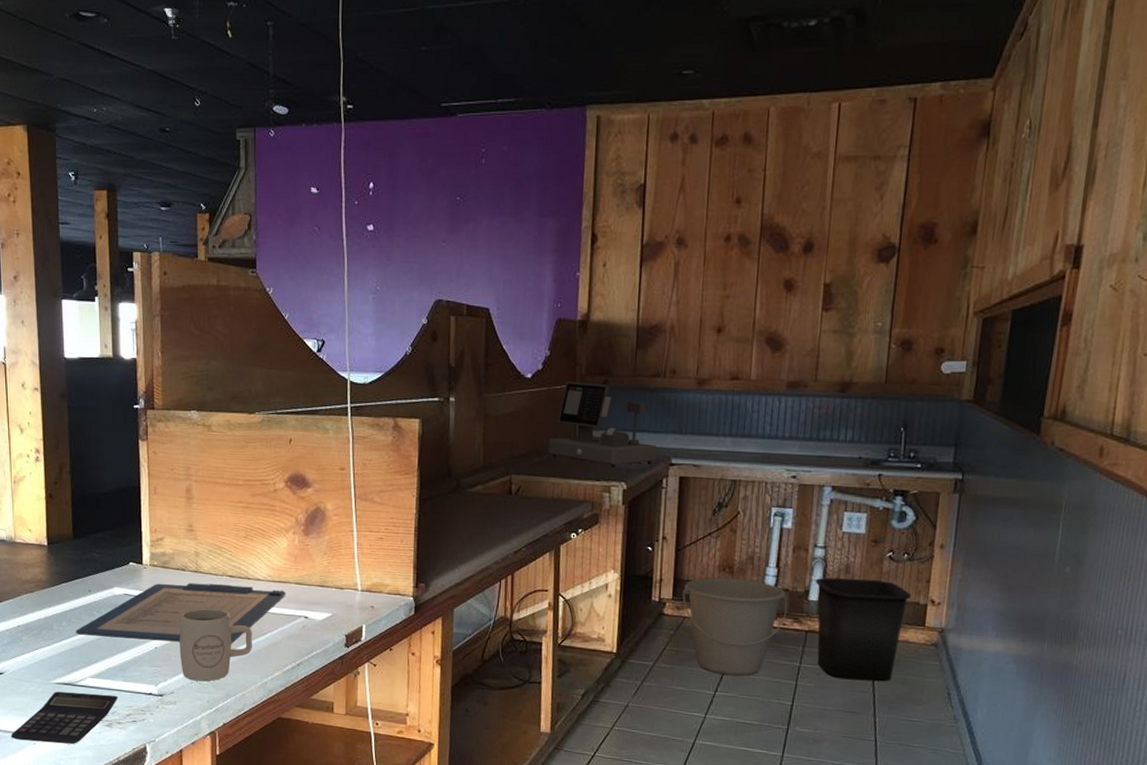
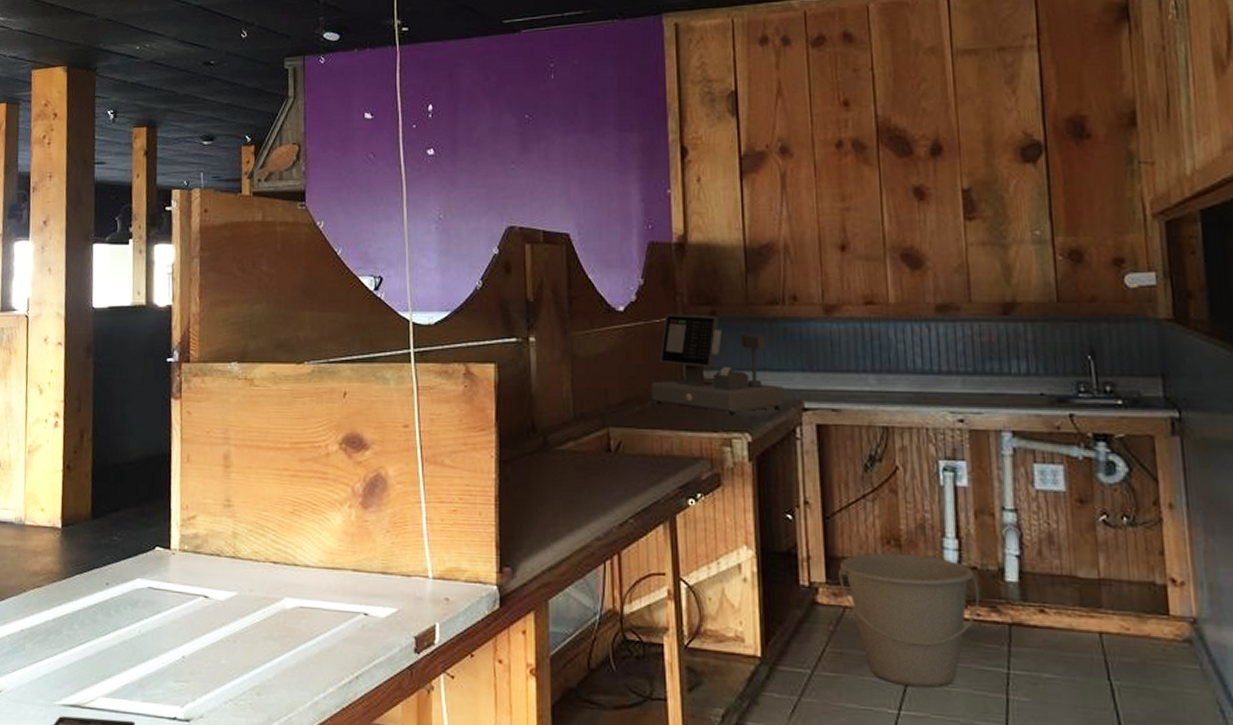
clipboard: present [76,582,287,644] -> none [89,571,342,650]
mug: present [180,607,252,682] -> none [212,603,300,701]
waste bin: present [815,577,912,682] -> none [1010,550,1143,695]

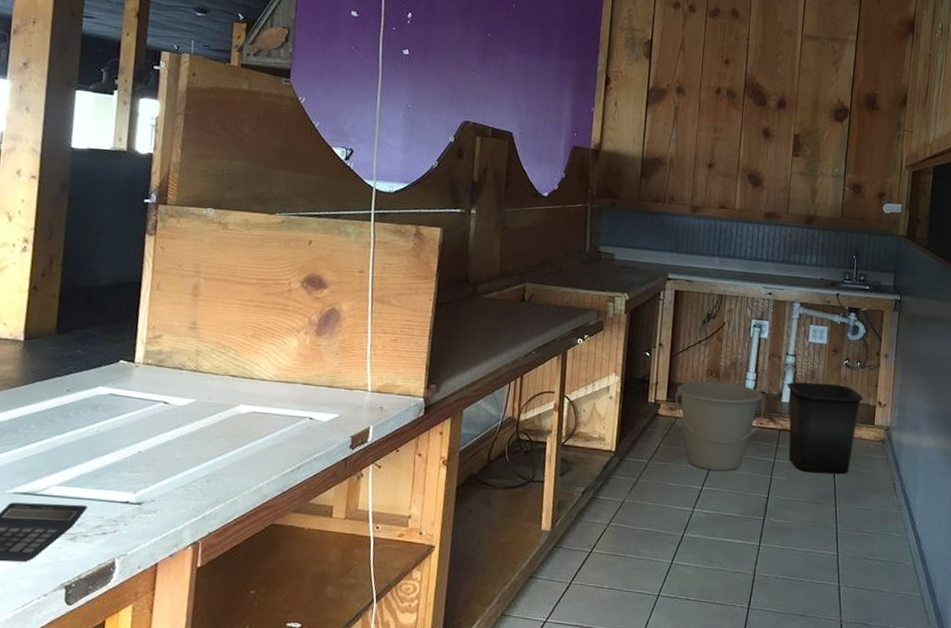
cash register: present [651,312,785,414] -> none [560,200,656,279]
waste bin: none [1010,550,1143,695] -> present [787,381,864,475]

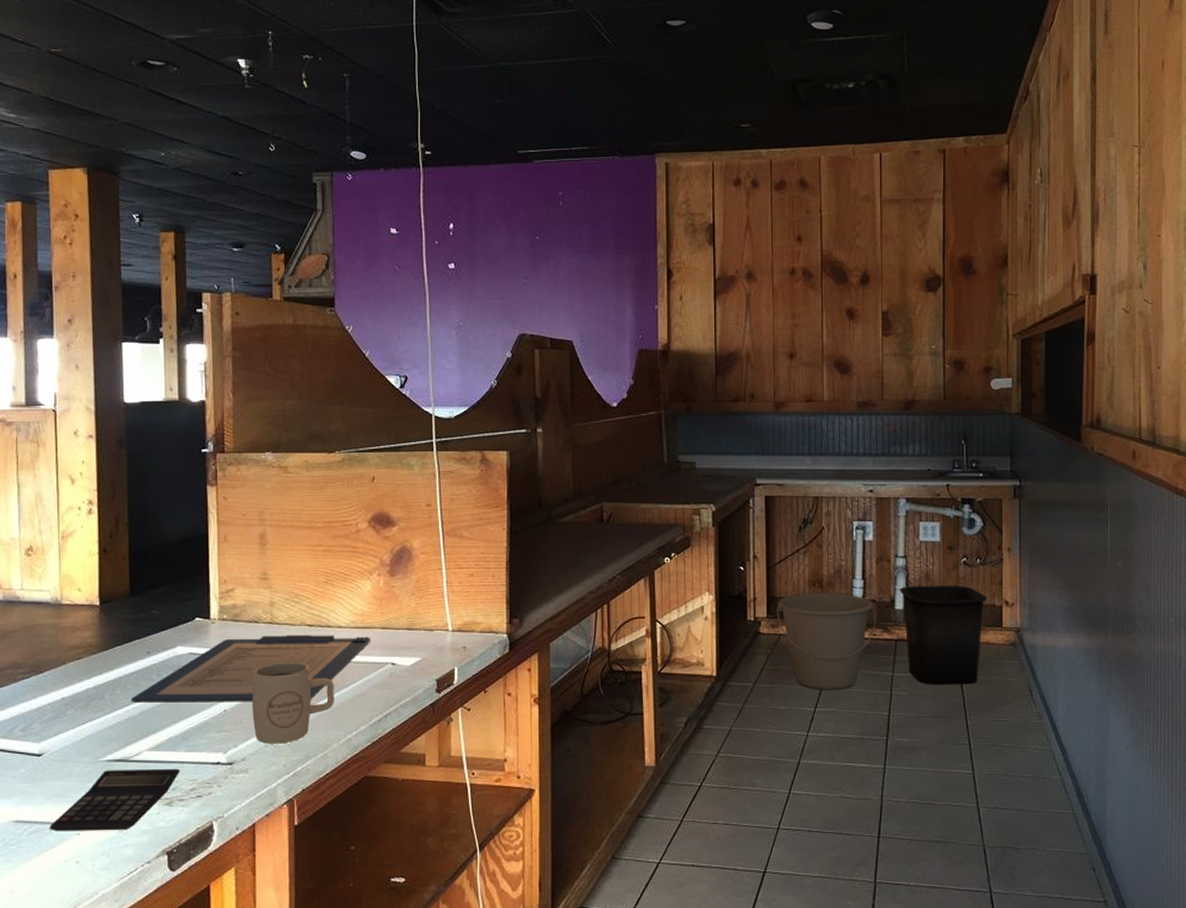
clipboard: none [46,382,292,446] -> present [131,635,371,701]
mug: none [166,408,251,488] -> present [252,661,334,744]

